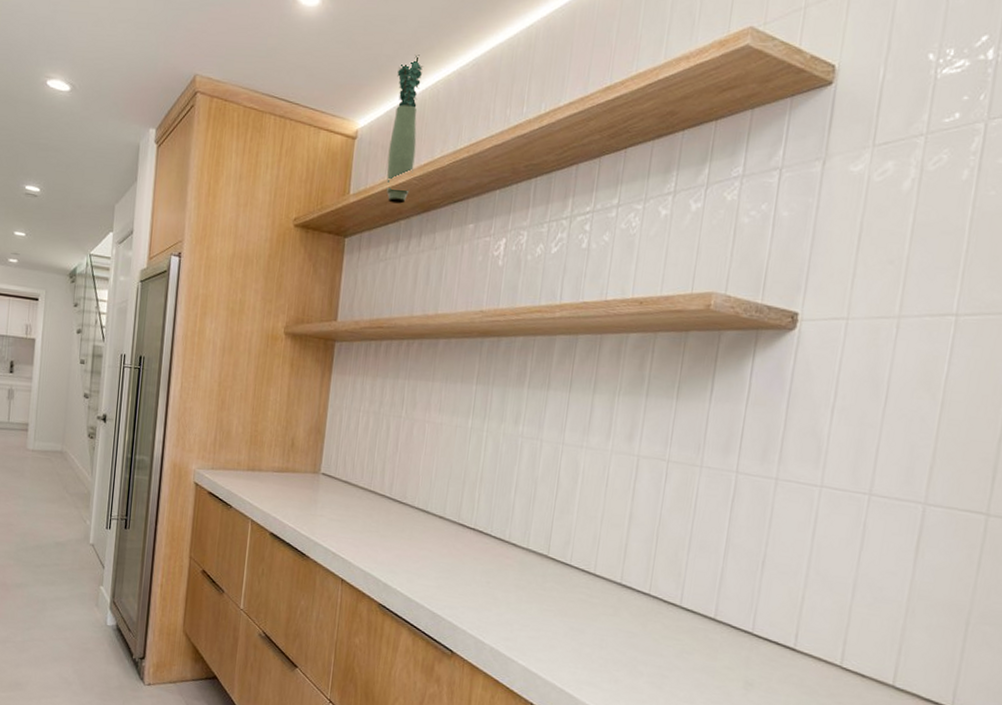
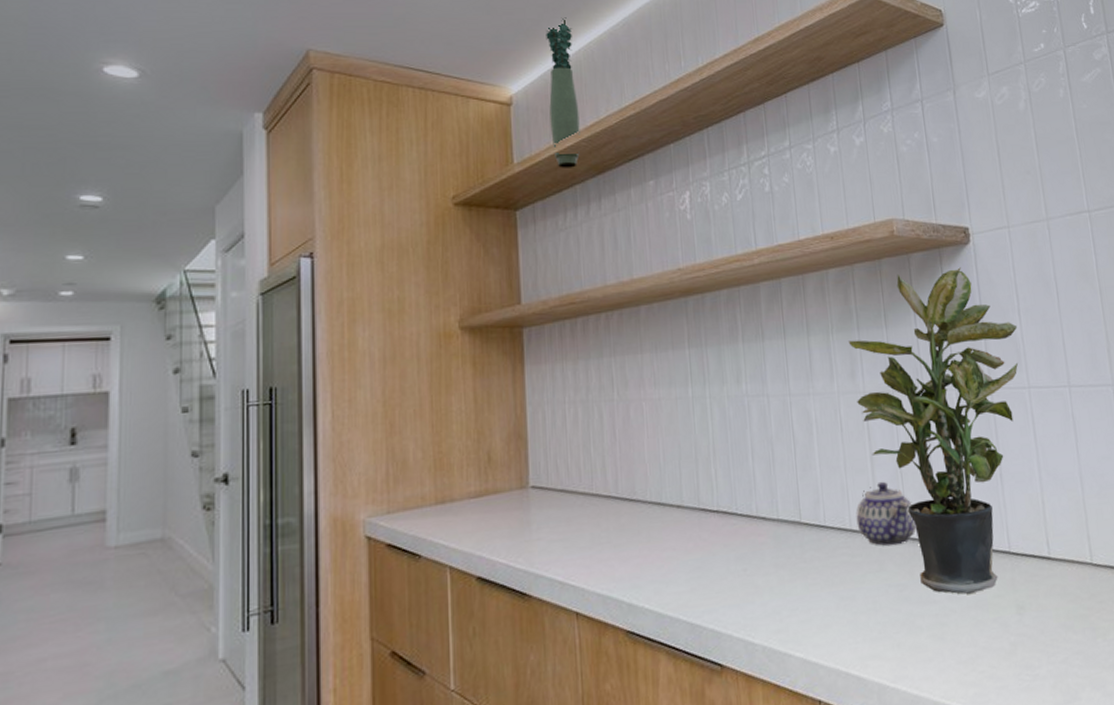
teapot: none [601,539,662,599] -> present [856,481,917,547]
potted plant: none [628,350,827,659] -> present [848,267,1018,595]

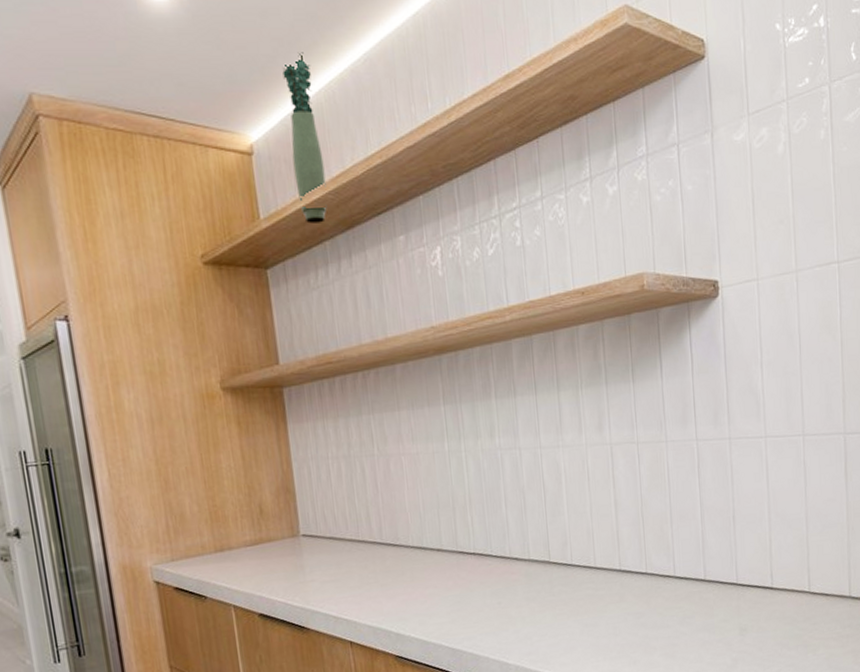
potted plant: present [848,267,1018,595] -> none [597,321,759,620]
teapot: present [856,481,917,547] -> none [600,524,654,581]

